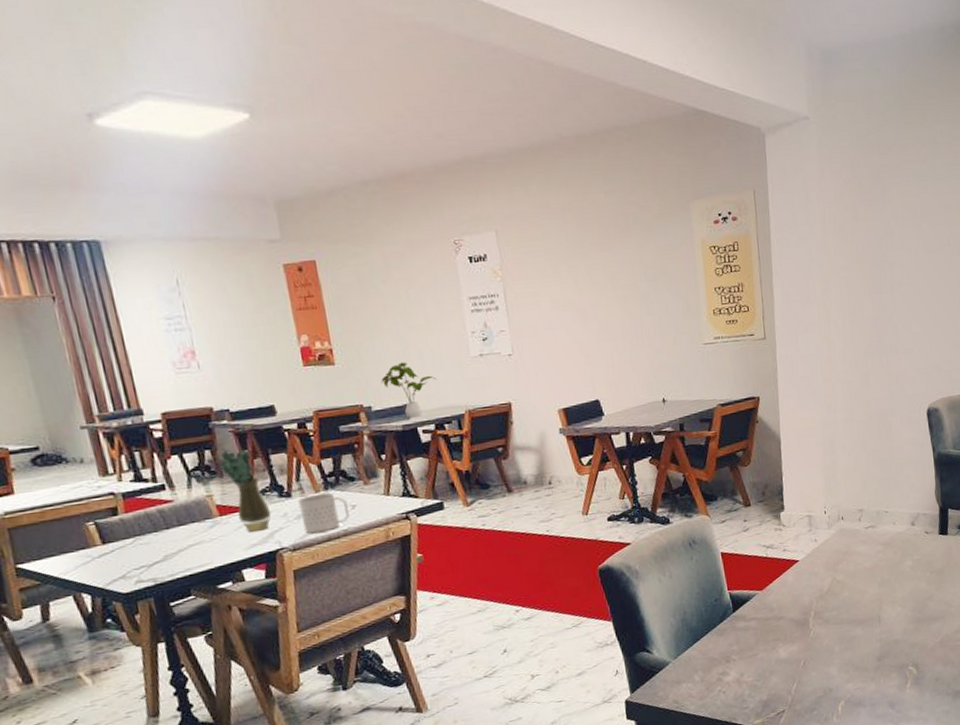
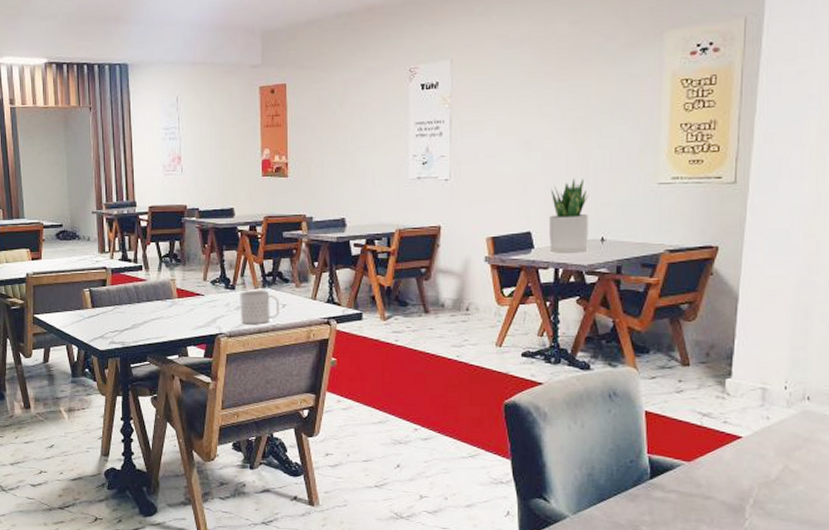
vase: present [218,447,272,532] -> none [183,241,217,315]
house plant: present [381,361,437,418] -> none [325,179,374,231]
planter: none [611,344,652,418] -> present [548,179,589,253]

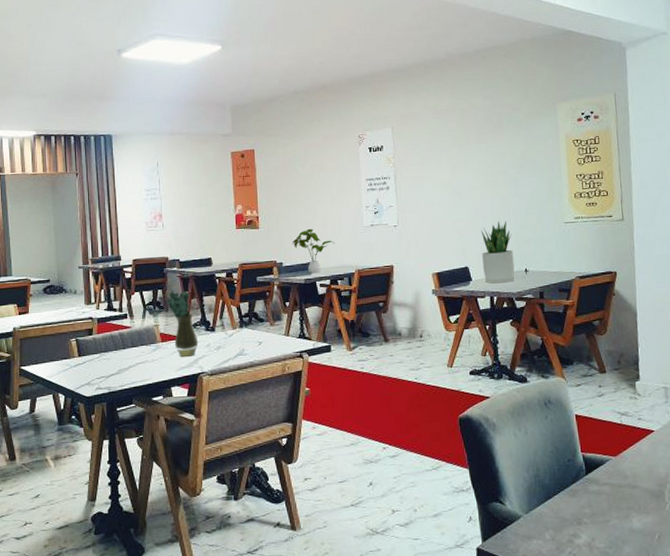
vase: none [183,241,217,315] -> present [166,289,199,357]
mug: present [240,290,279,325] -> none [219,330,256,363]
house plant: none [325,179,374,231] -> present [292,228,335,274]

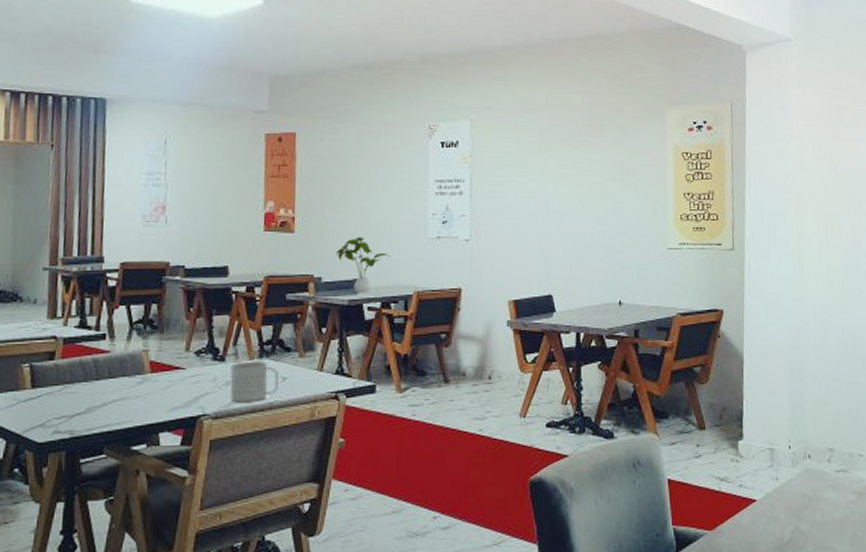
vase: present [166,289,199,357] -> none [161,304,202,393]
mug: none [219,330,256,363] -> present [230,361,279,403]
planter: present [481,221,515,284] -> none [569,242,607,317]

